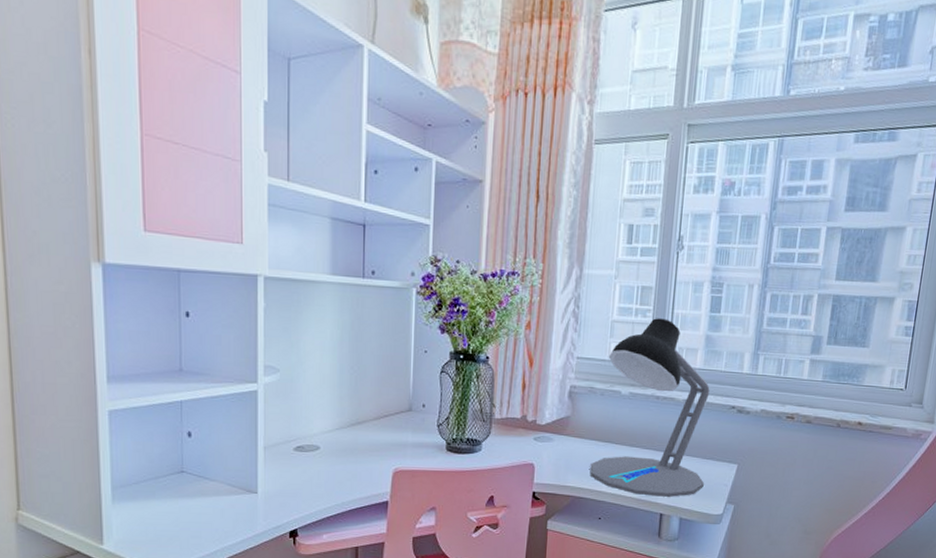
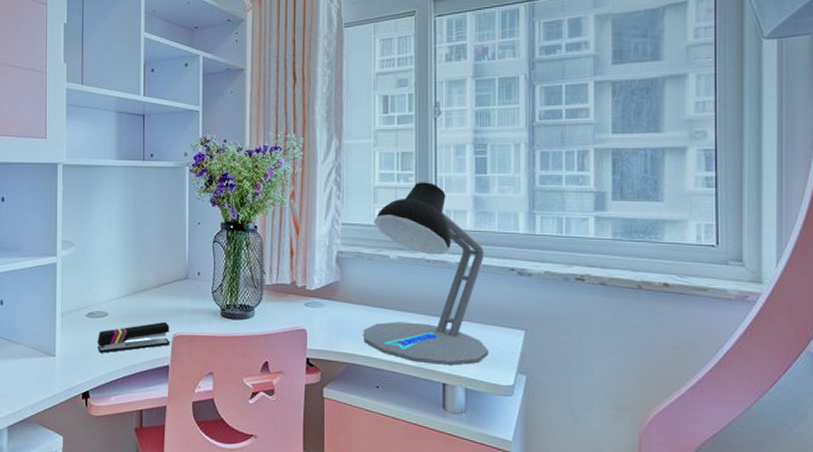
stapler: none [306,455,390,489] -> present [96,321,170,353]

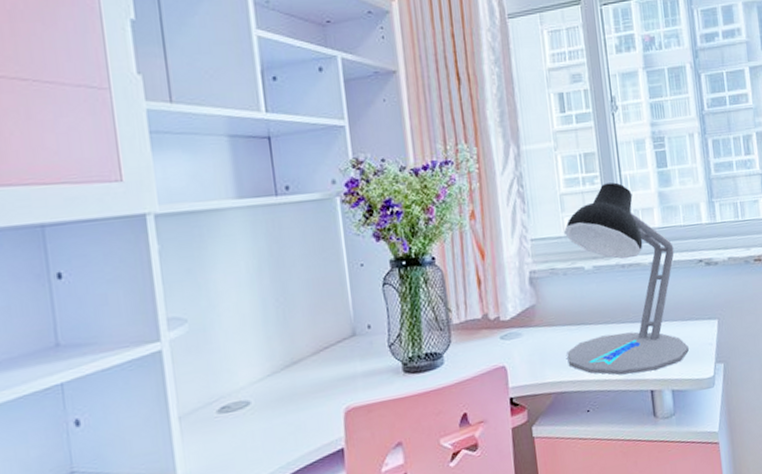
stapler: present [96,321,170,353] -> none [238,394,342,456]

